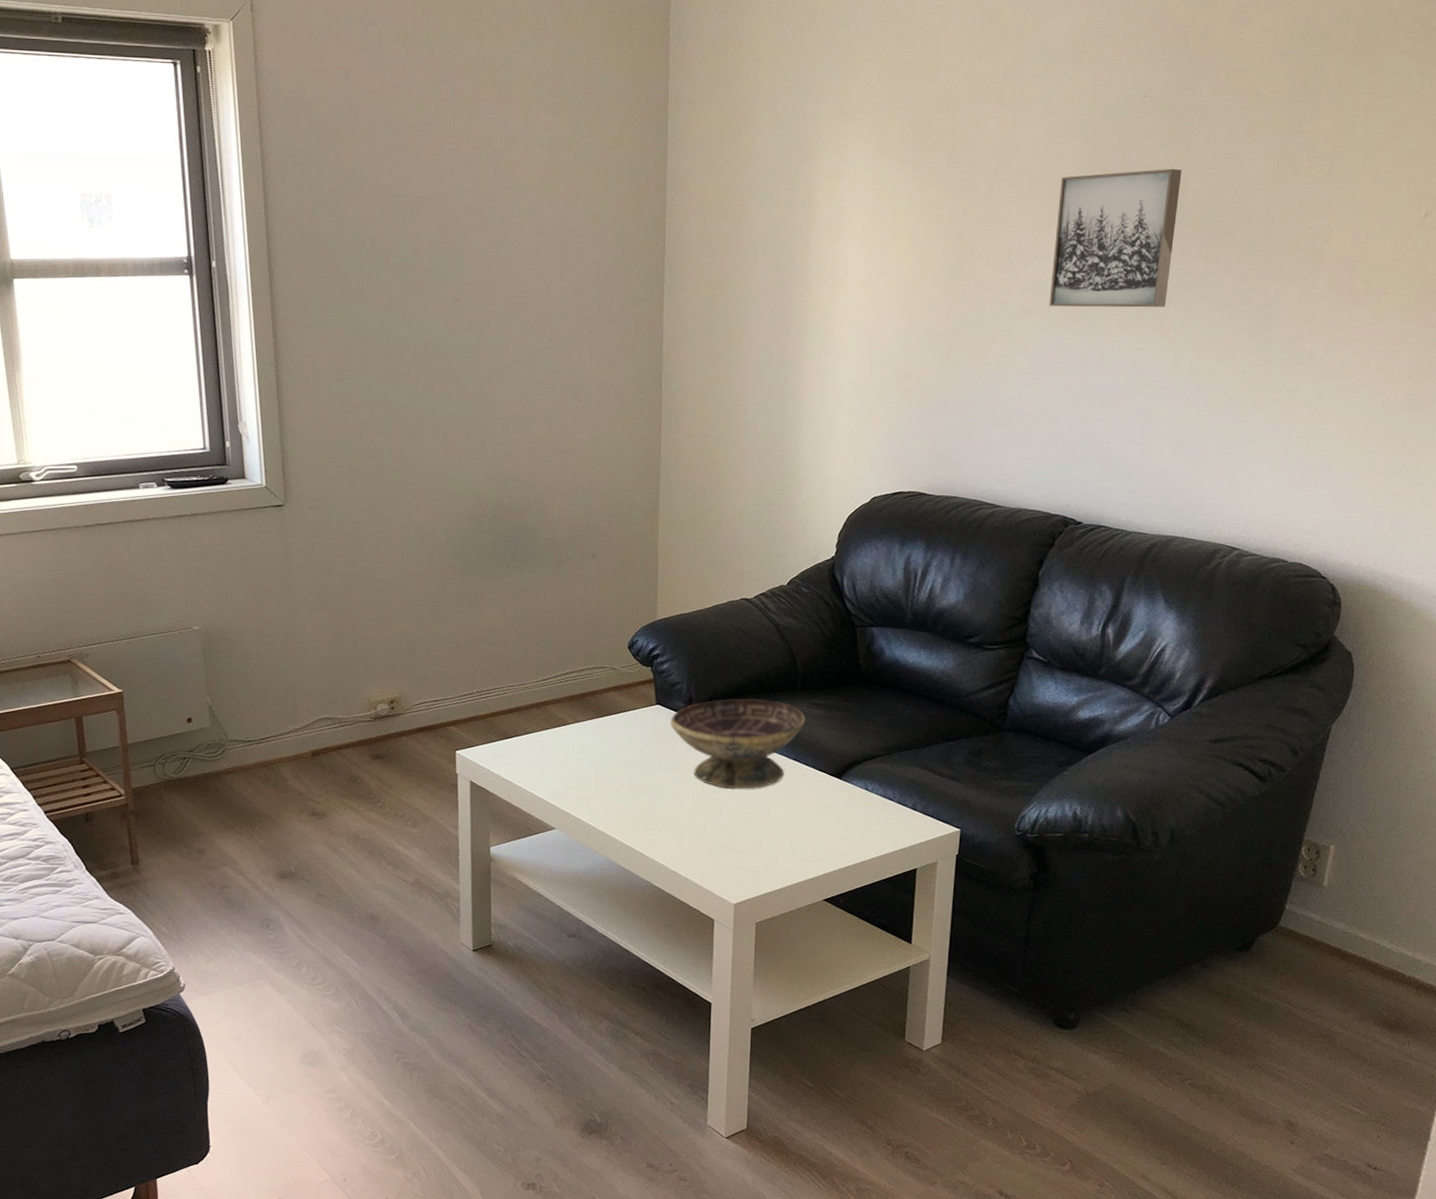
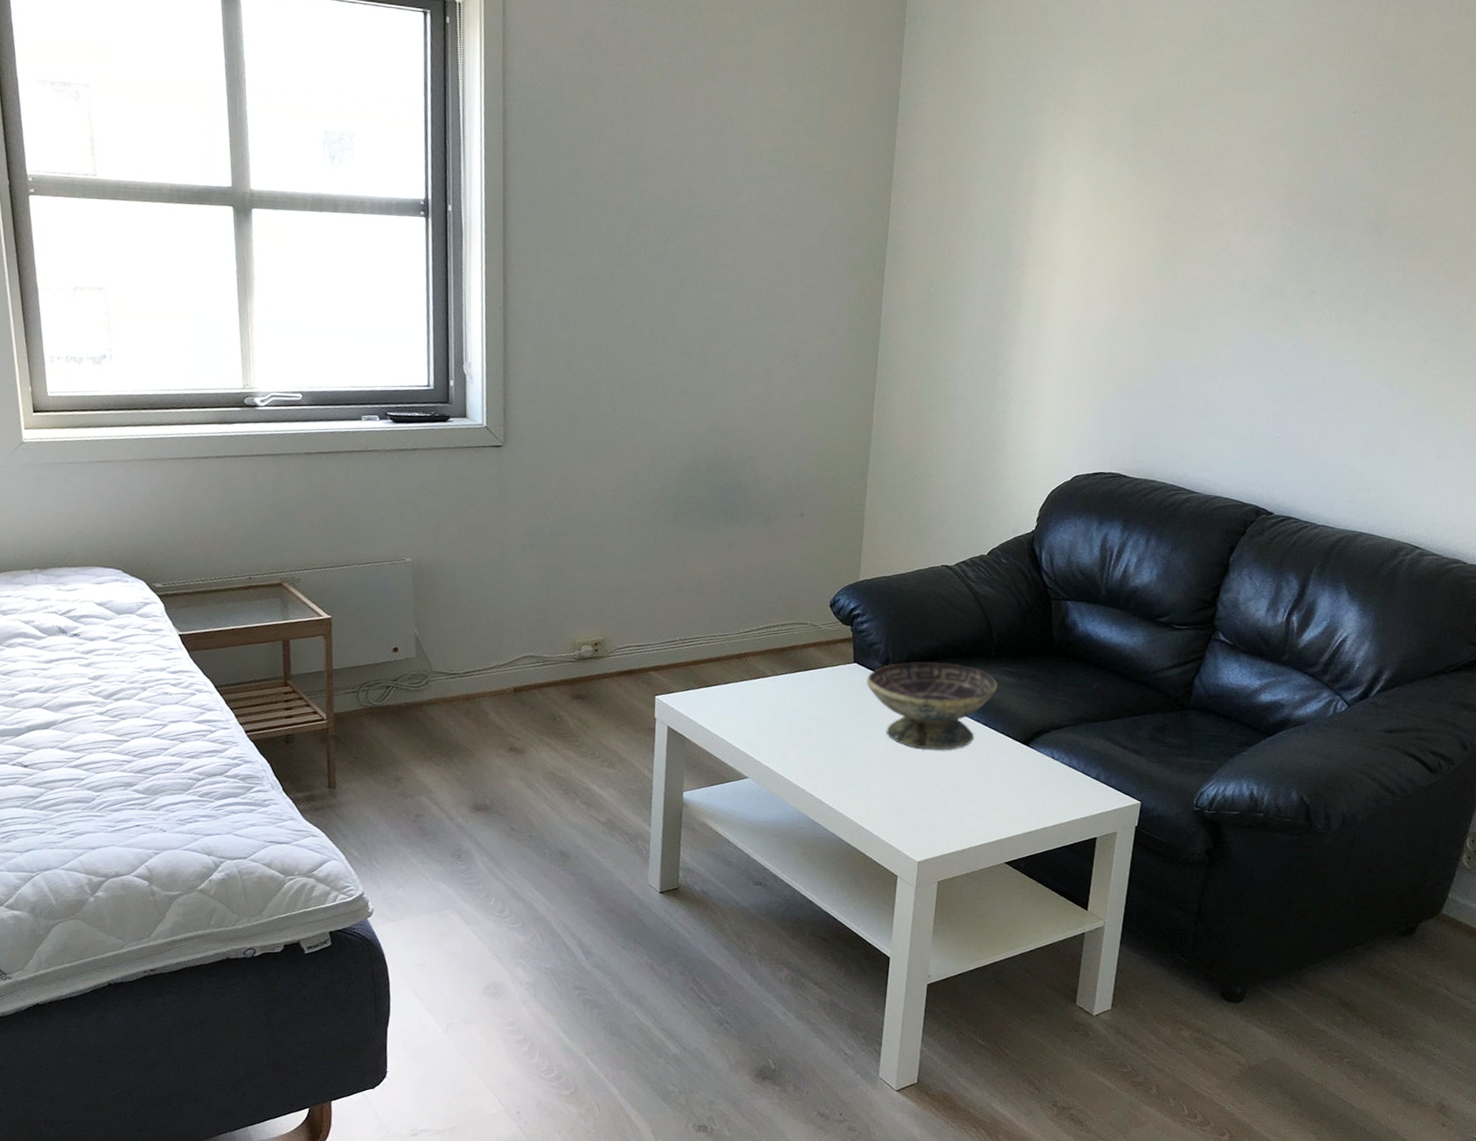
wall art: present [1049,168,1182,308] -> none [1253,181,1386,313]

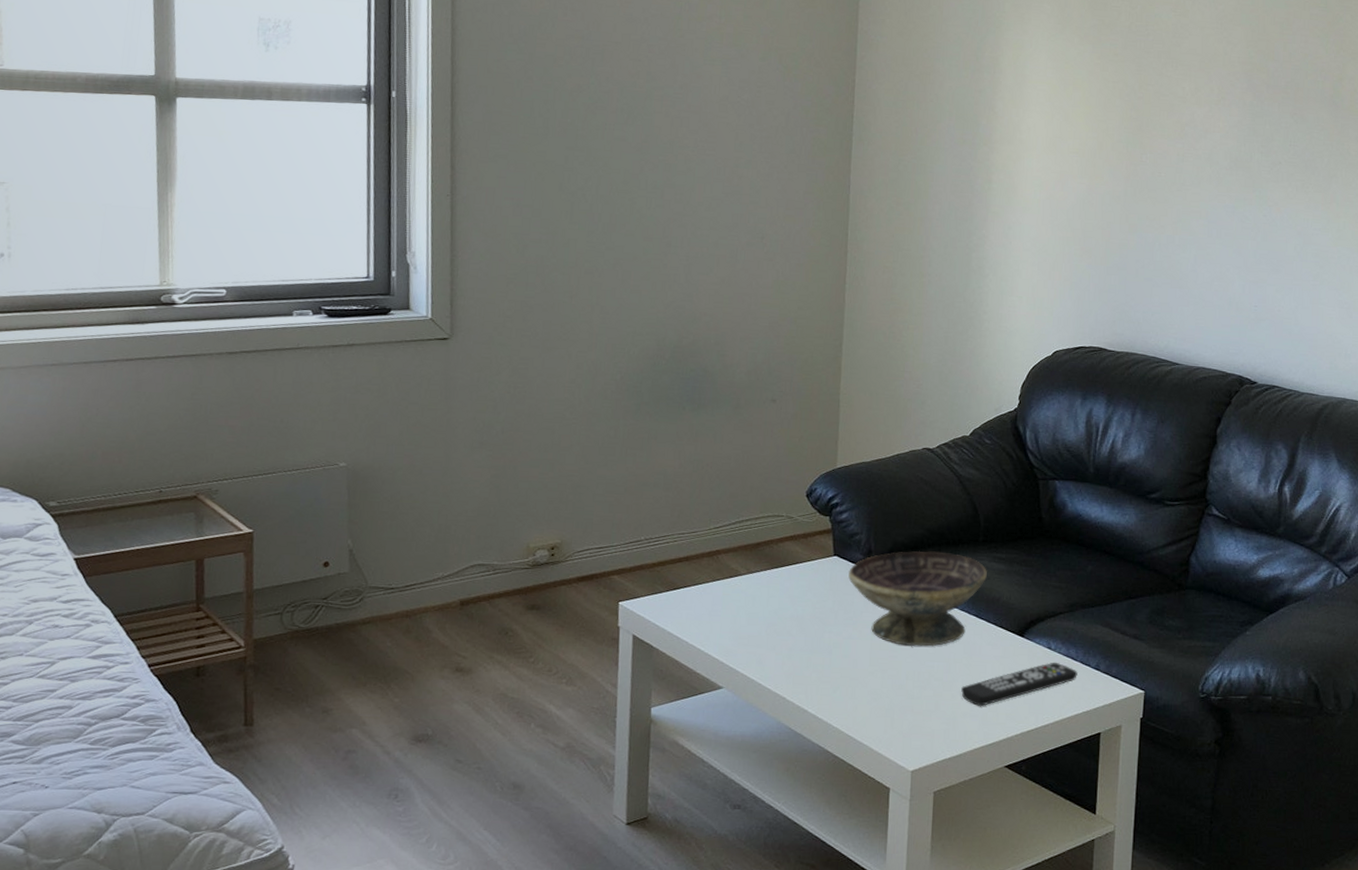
remote control: none [967,770,1078,807] -> present [961,662,1078,706]

